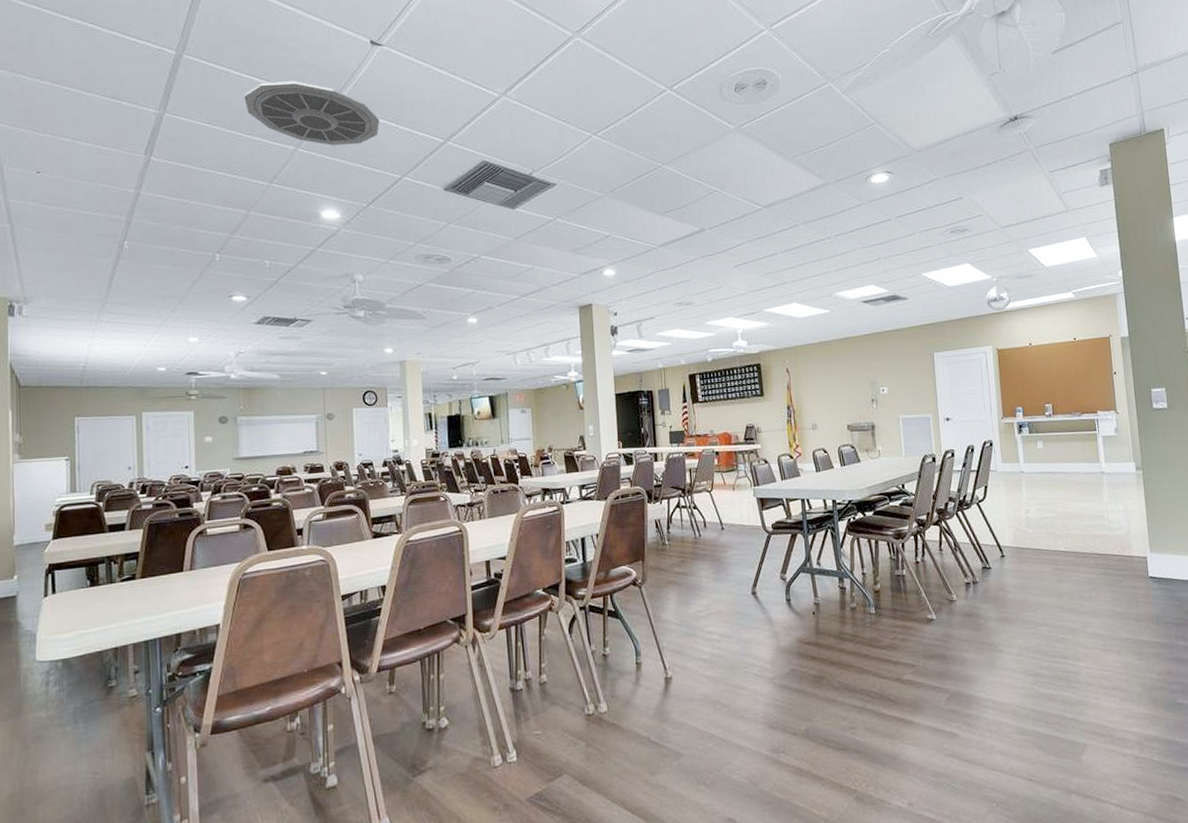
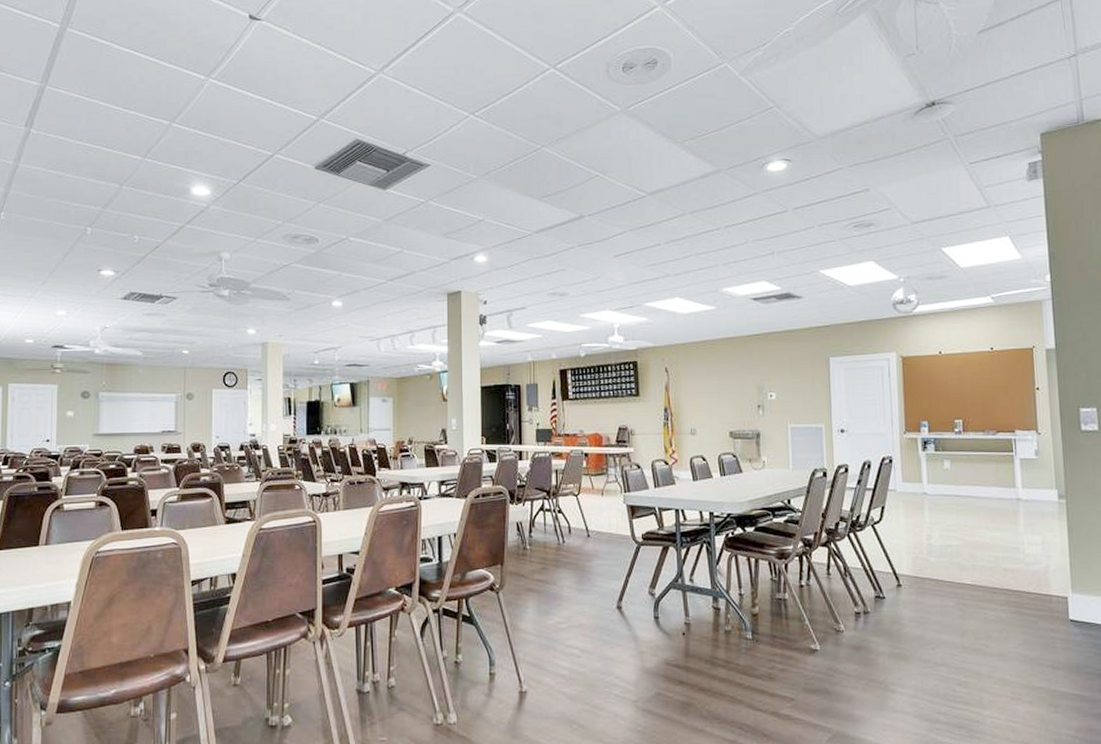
ceiling vent: present [244,81,379,146] -> none [123,55,254,121]

